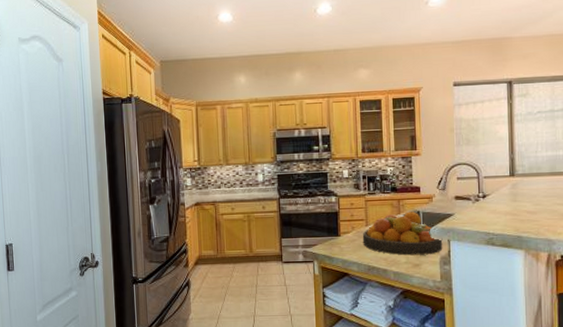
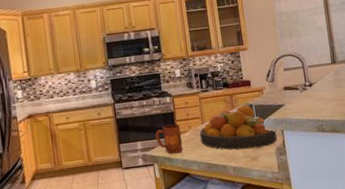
mug: none [318,224,345,253] -> present [155,124,184,154]

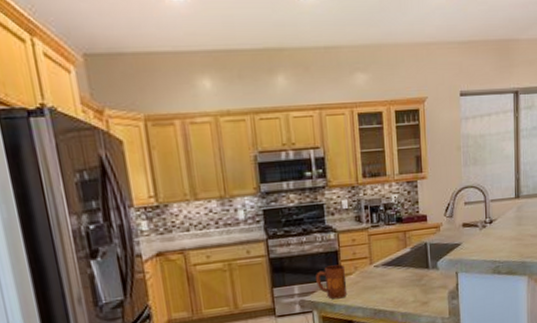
fruit bowl: present [199,105,278,150] -> none [366,244,451,294]

